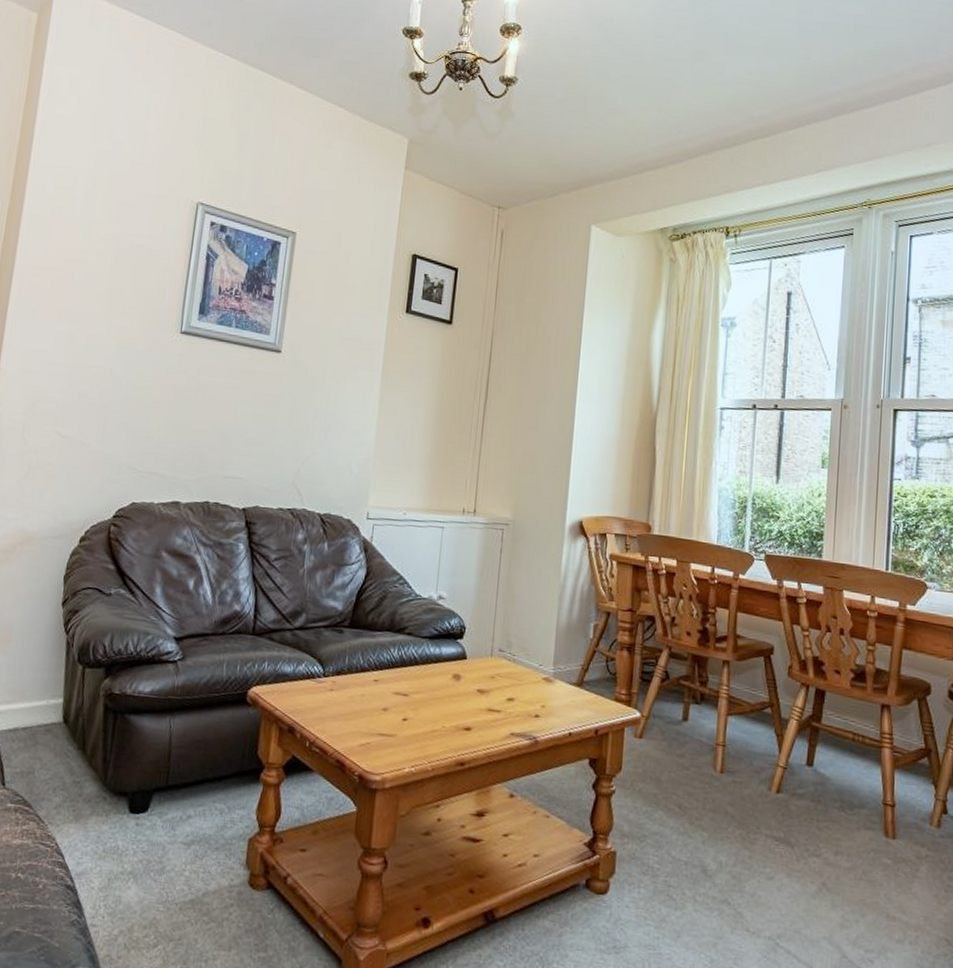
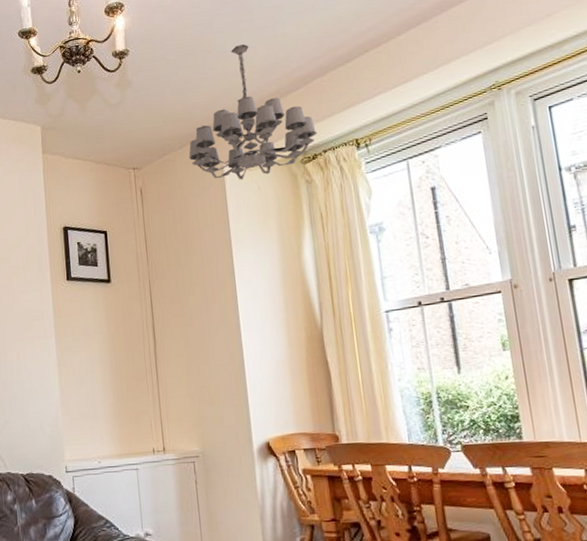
chandelier: none [558,101,691,244] -> present [189,44,318,180]

